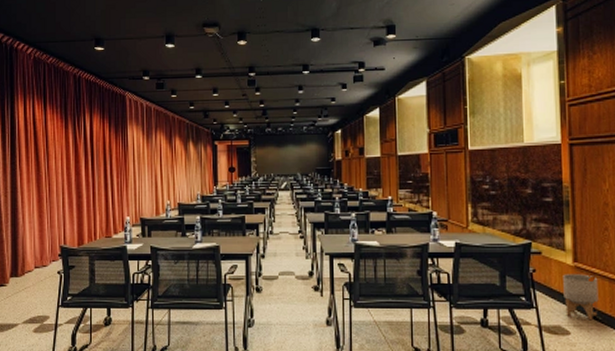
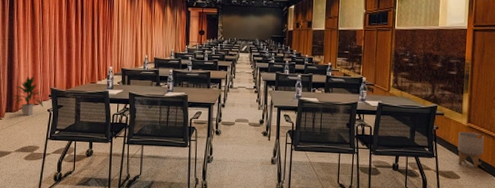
indoor plant: none [16,232,53,280] -> present [11,75,44,116]

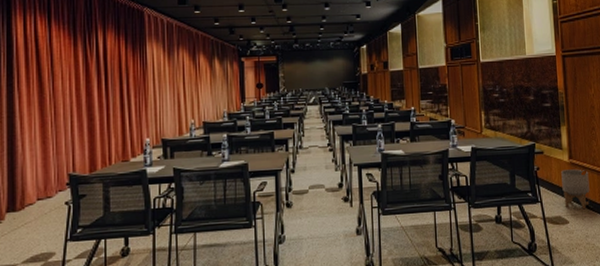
indoor plant: present [11,75,44,116] -> none [14,159,60,214]

